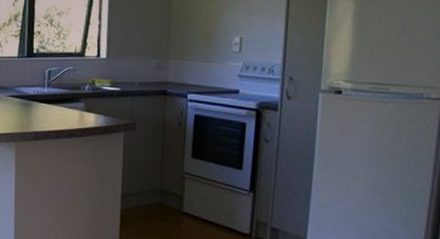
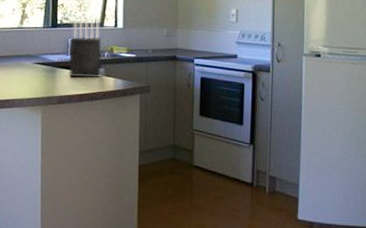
knife block: none [45,47,82,114] -> present [68,18,101,78]

